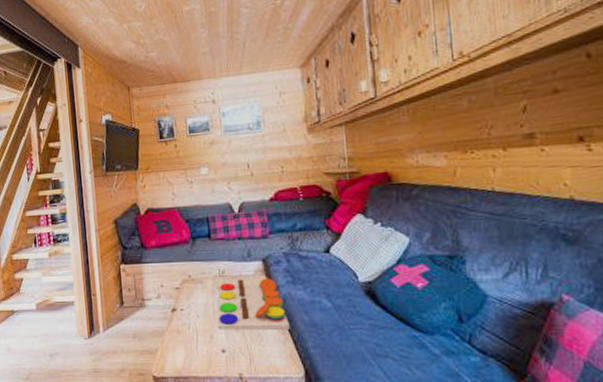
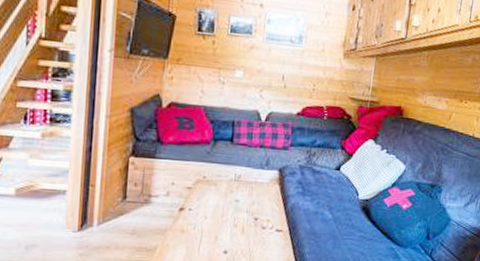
board game: present [217,278,290,330] -> none [224,185,292,236]

